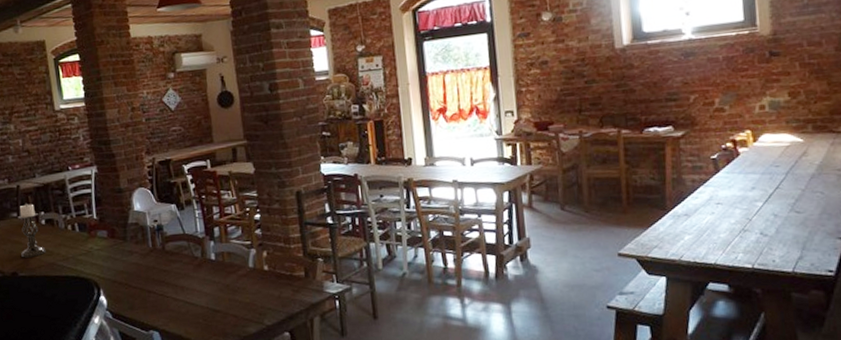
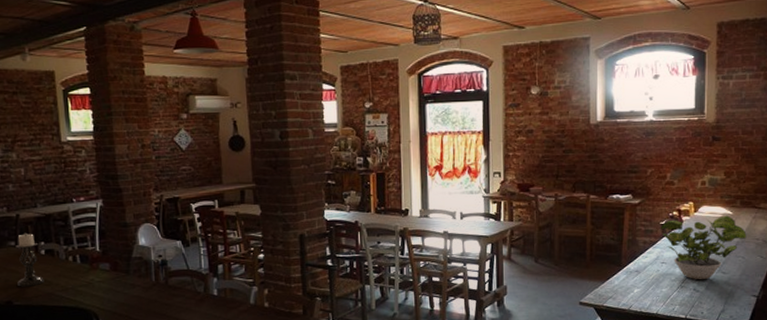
potted plant: none [712,144,825,223] -> present [661,216,747,280]

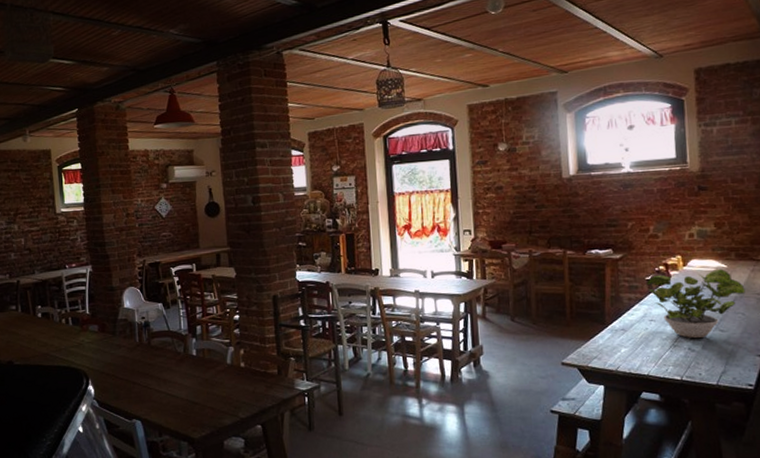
candle holder: present [15,232,44,287] -> none [16,297,41,348]

